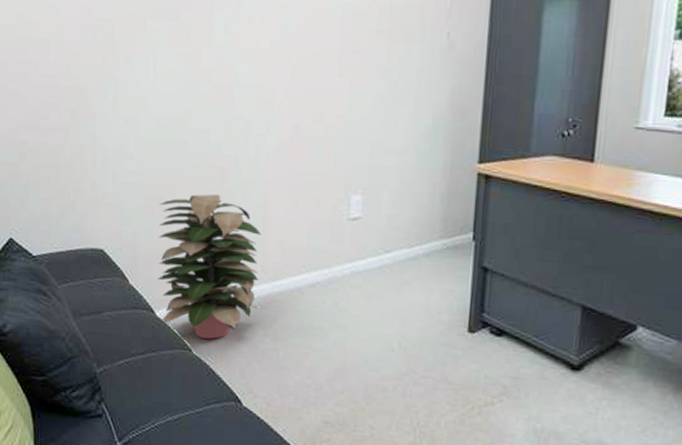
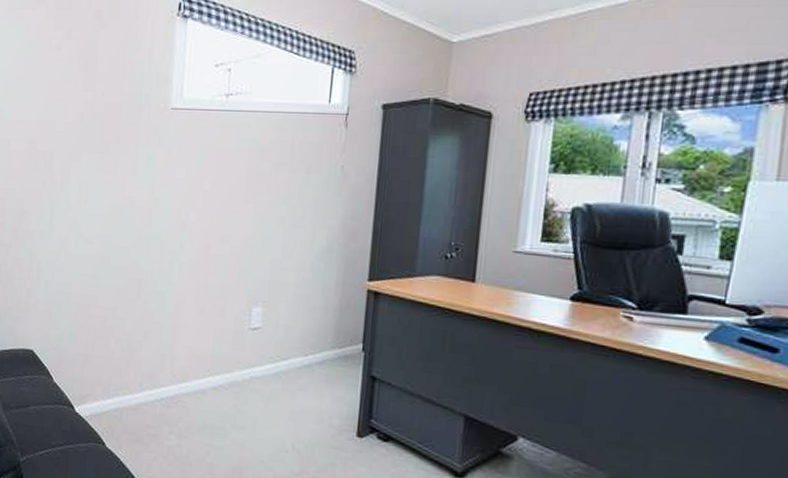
decorative plant: present [157,194,261,339] -> none [78,303,171,435]

